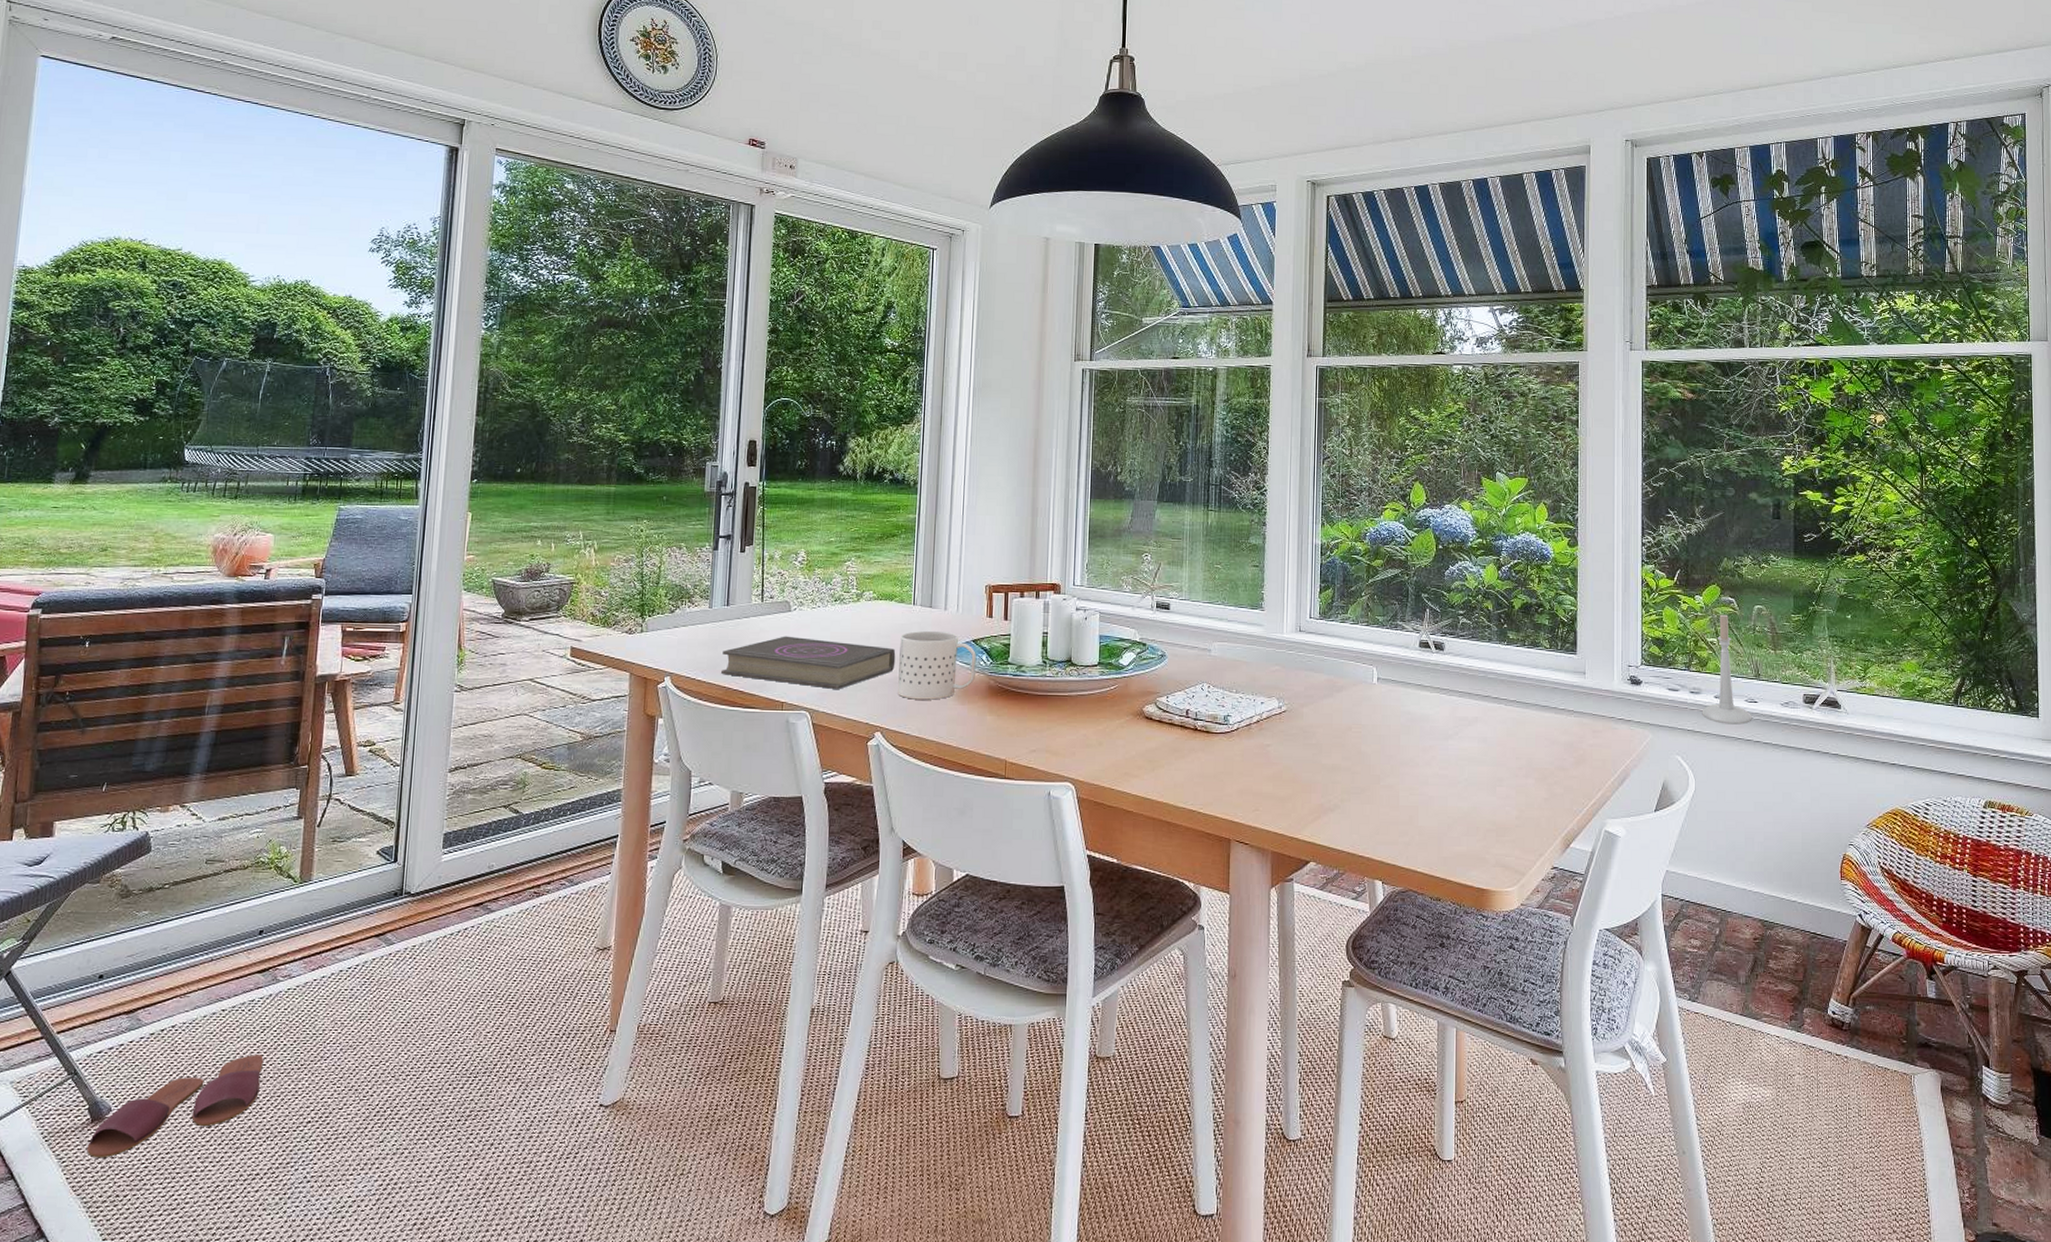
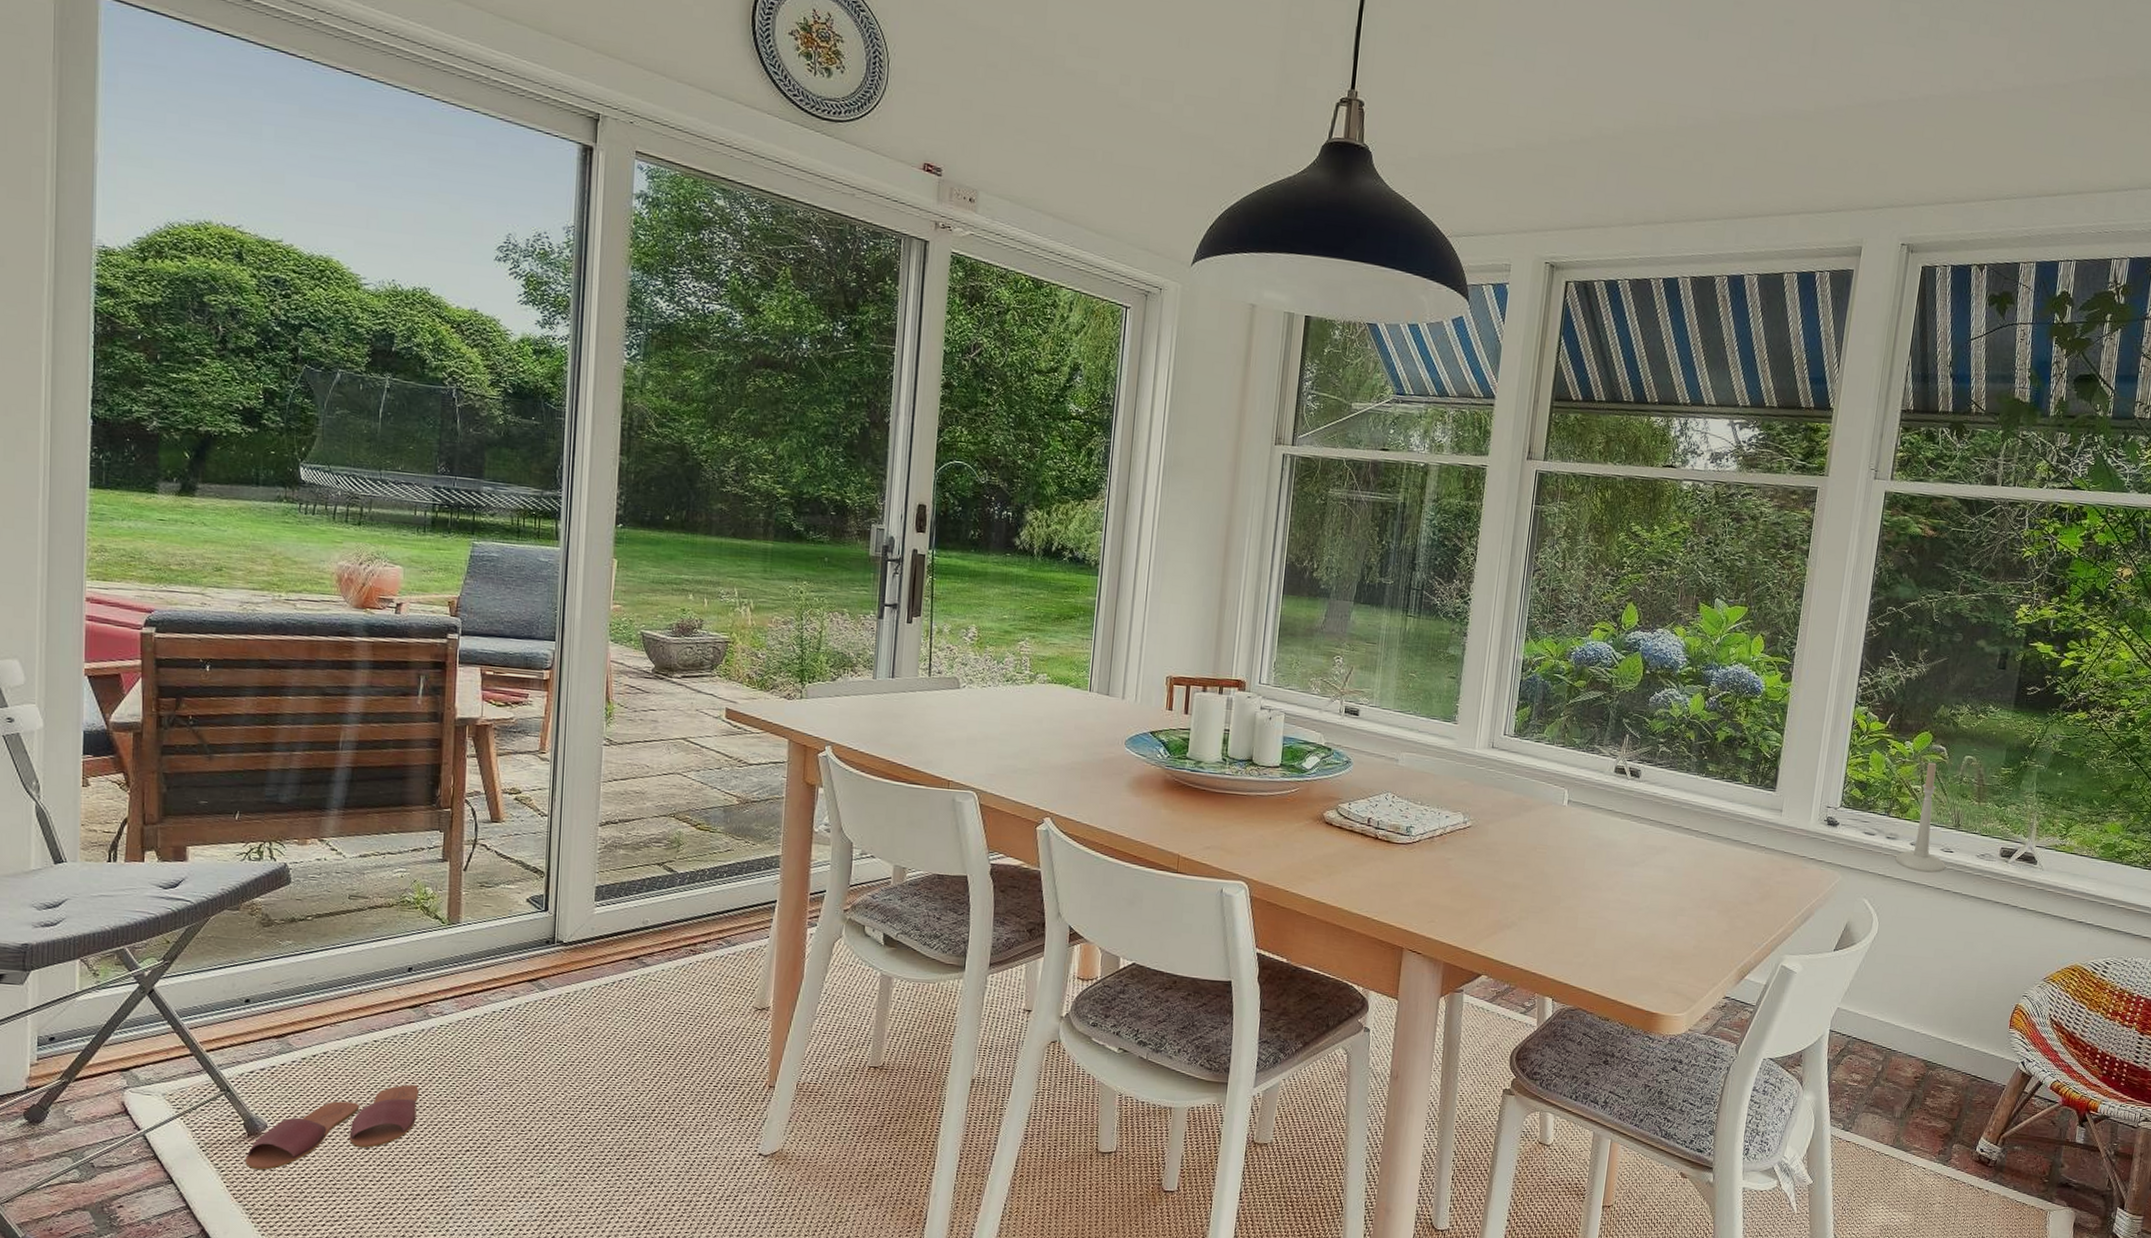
book: present [721,636,896,689] -> none [885,713,1069,772]
mug: present [898,630,976,700] -> none [1070,718,1153,790]

